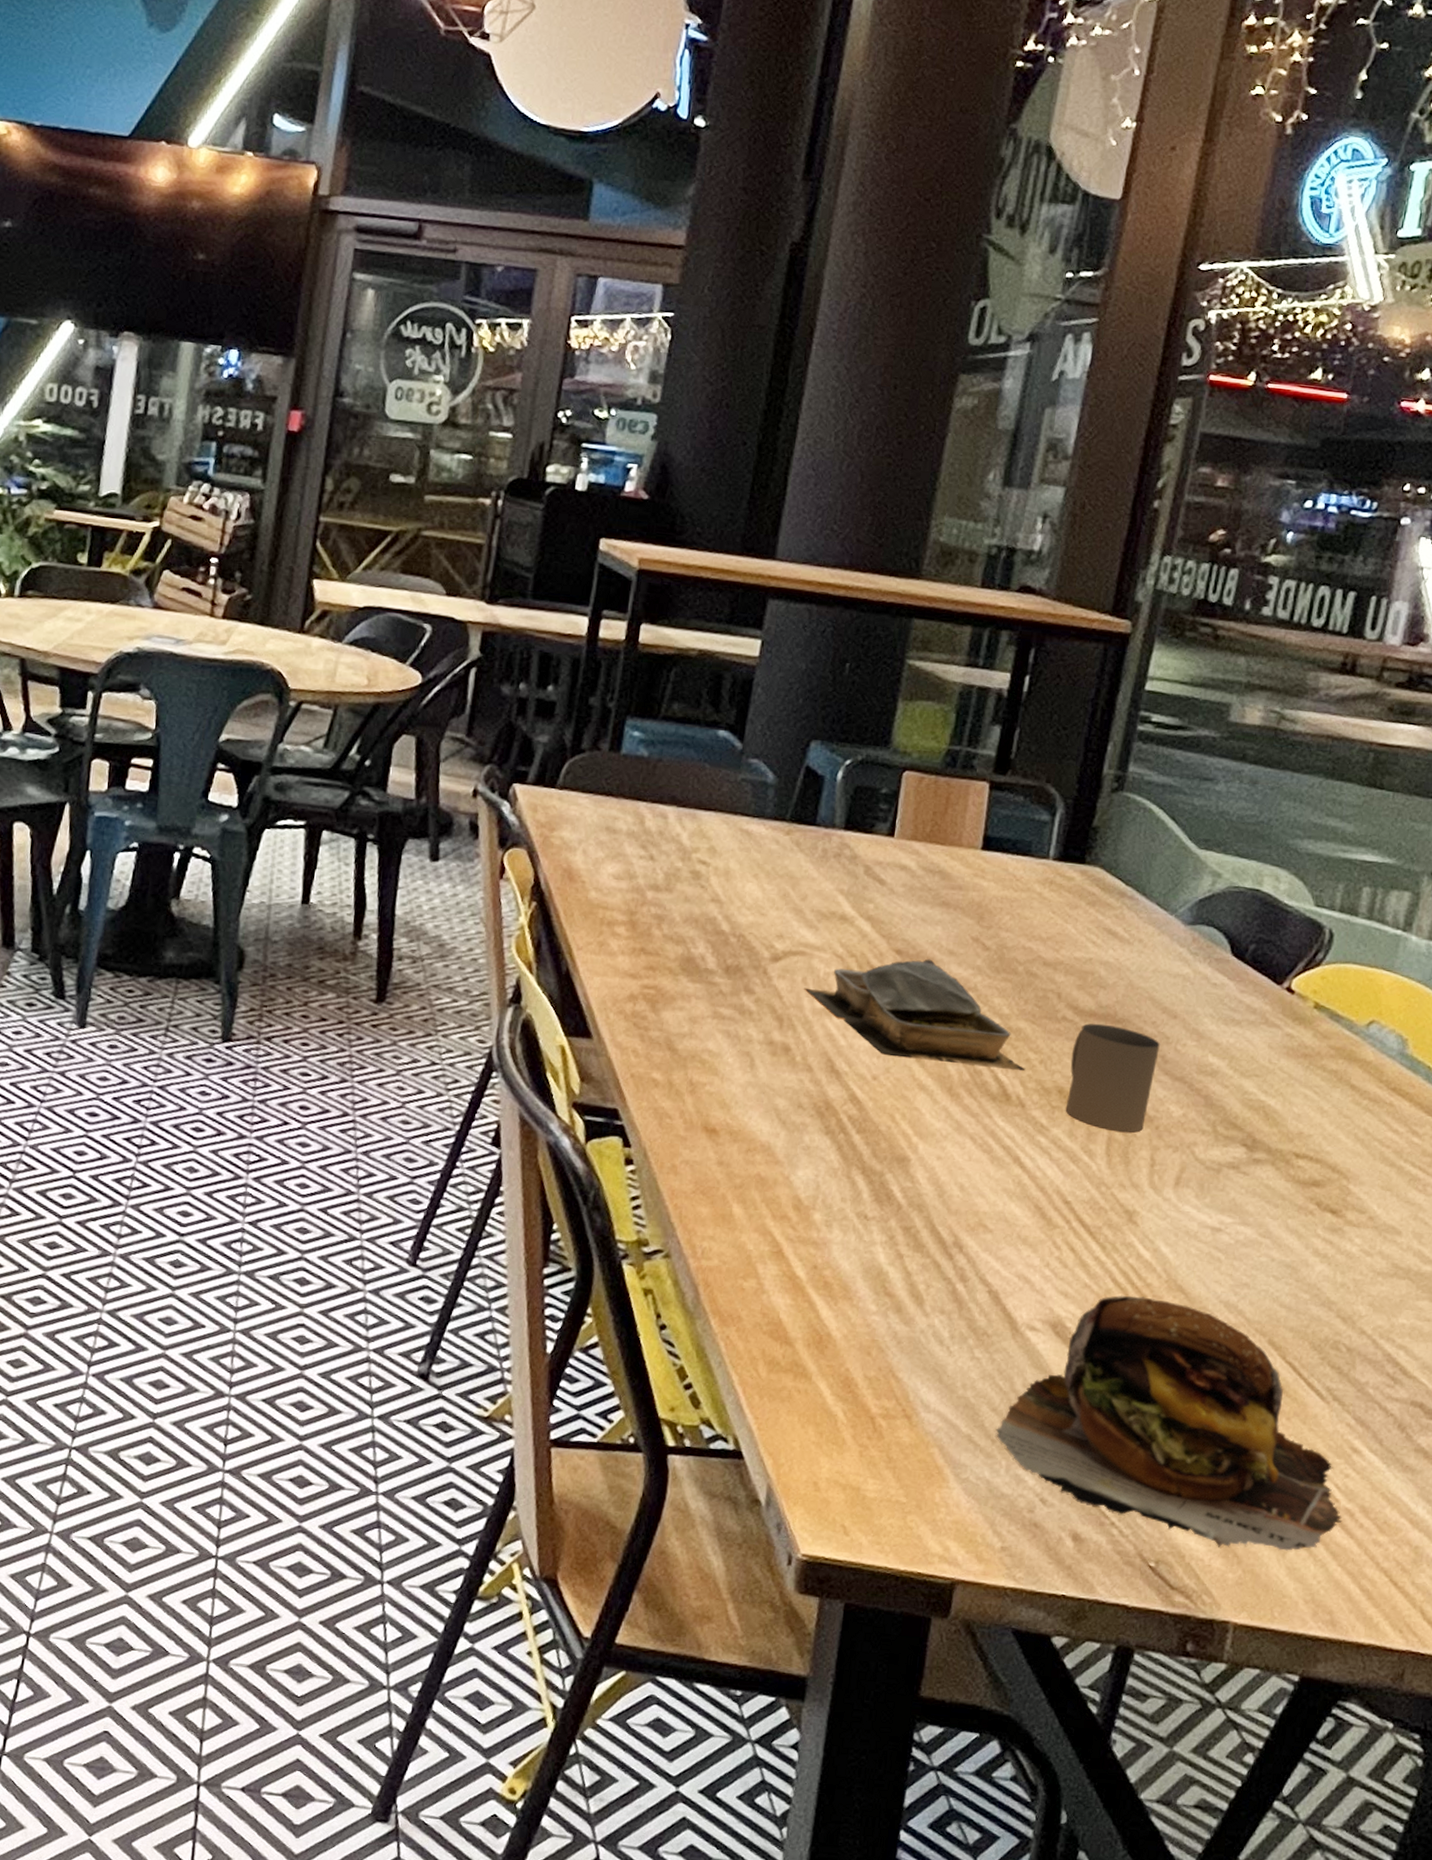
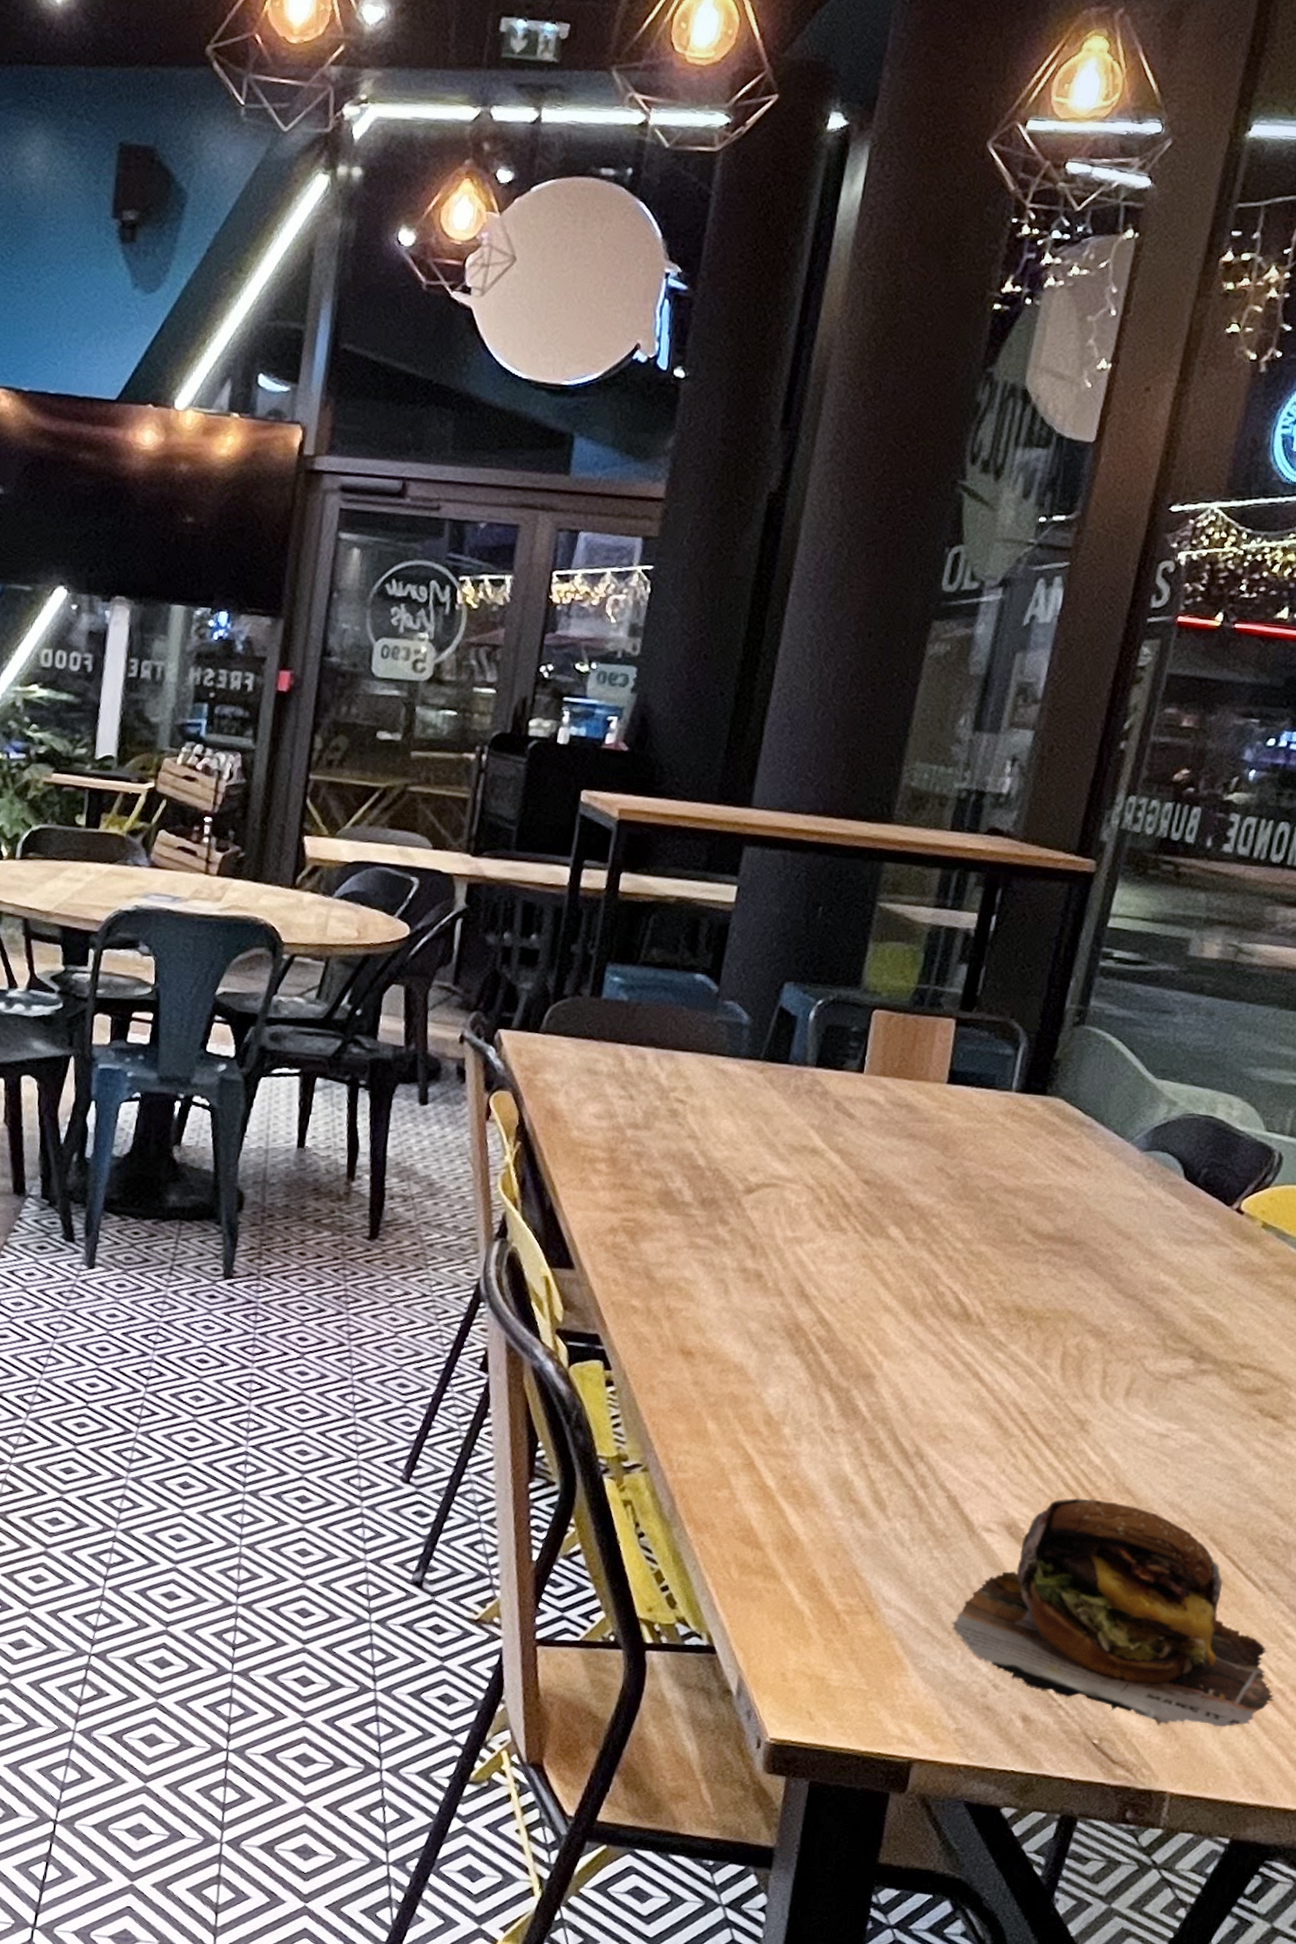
food container: present [804,959,1026,1071] -> none [776,1188,986,1292]
cup: present [1065,1023,1160,1134] -> none [1023,1245,1114,1349]

